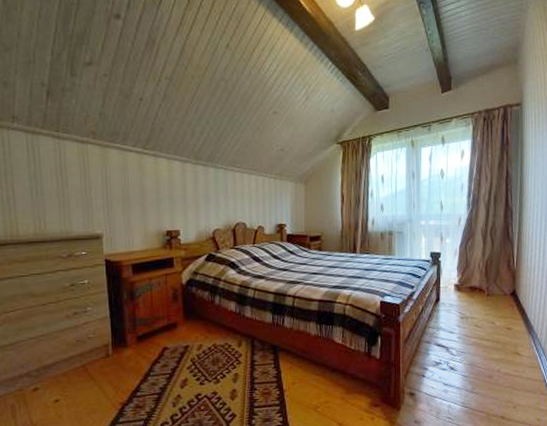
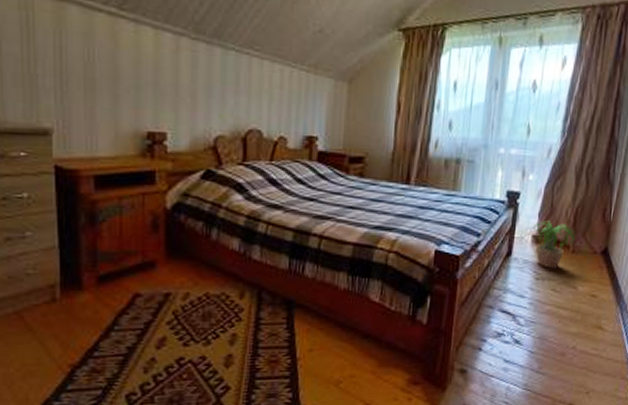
potted plant: none [451,272,489,309] -> present [528,220,576,269]

